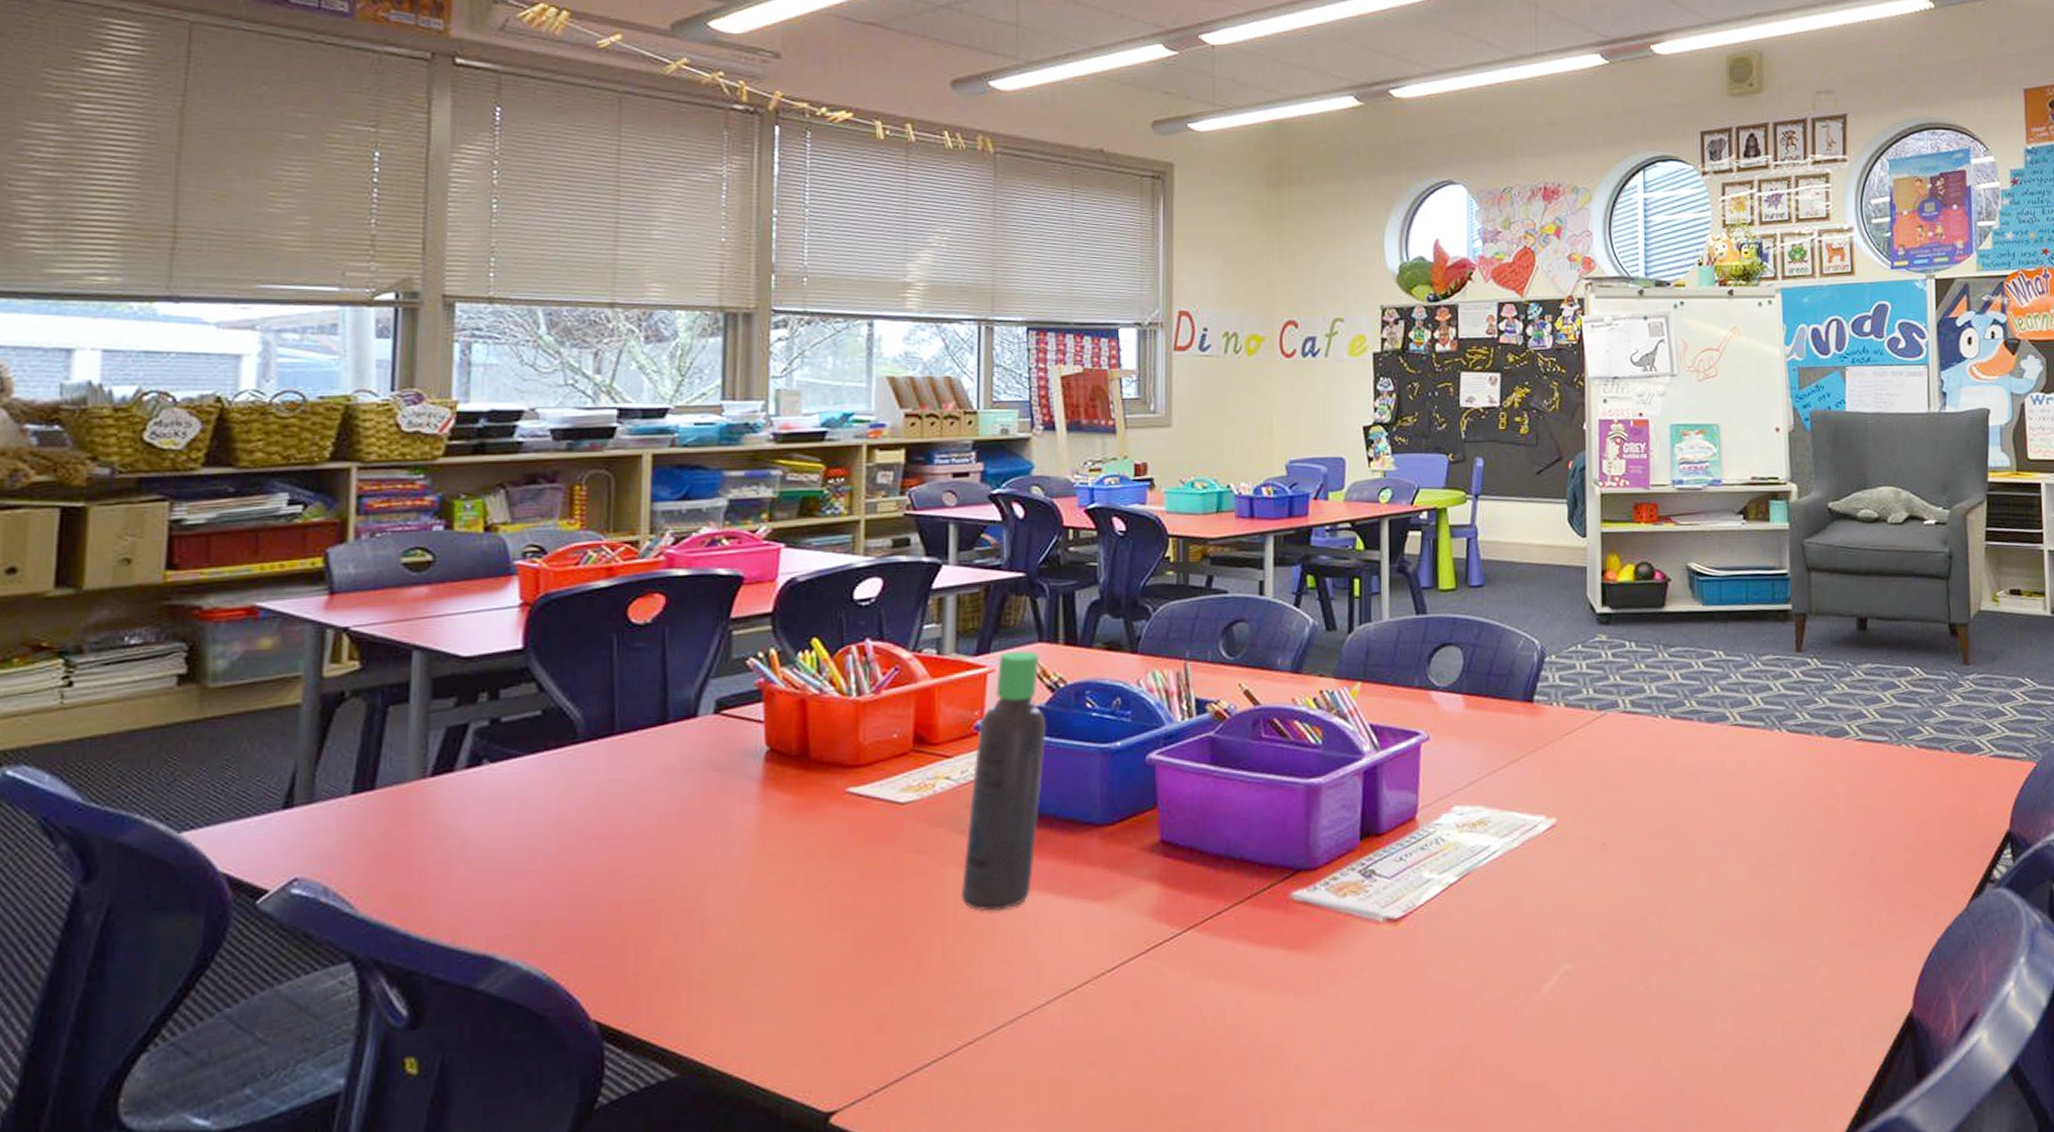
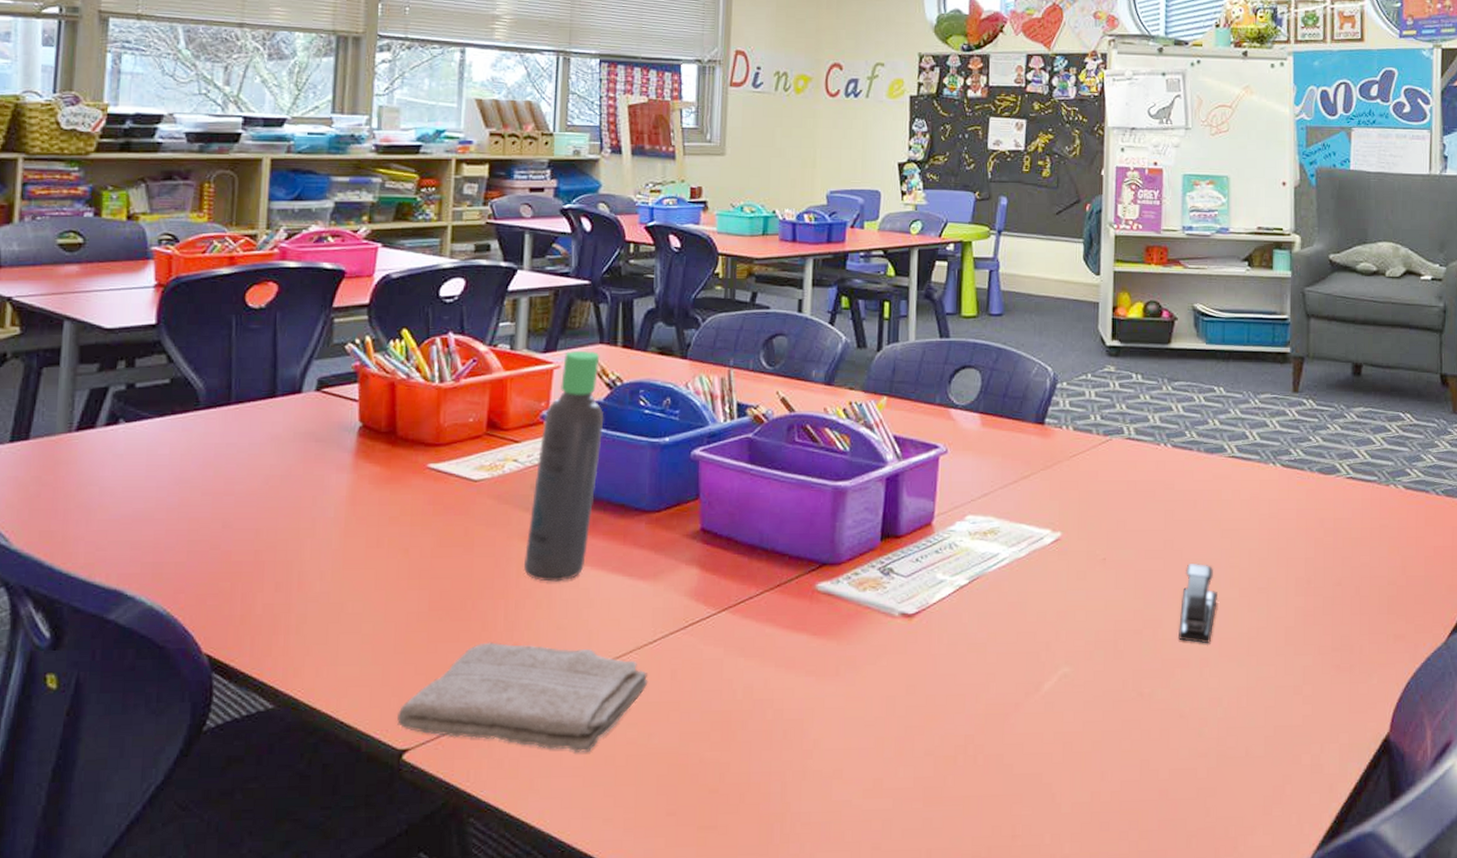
washcloth: none [822,983,1108,1101] -> present [397,642,648,754]
stapler: none [1686,842,1726,928] -> present [1179,564,1217,644]

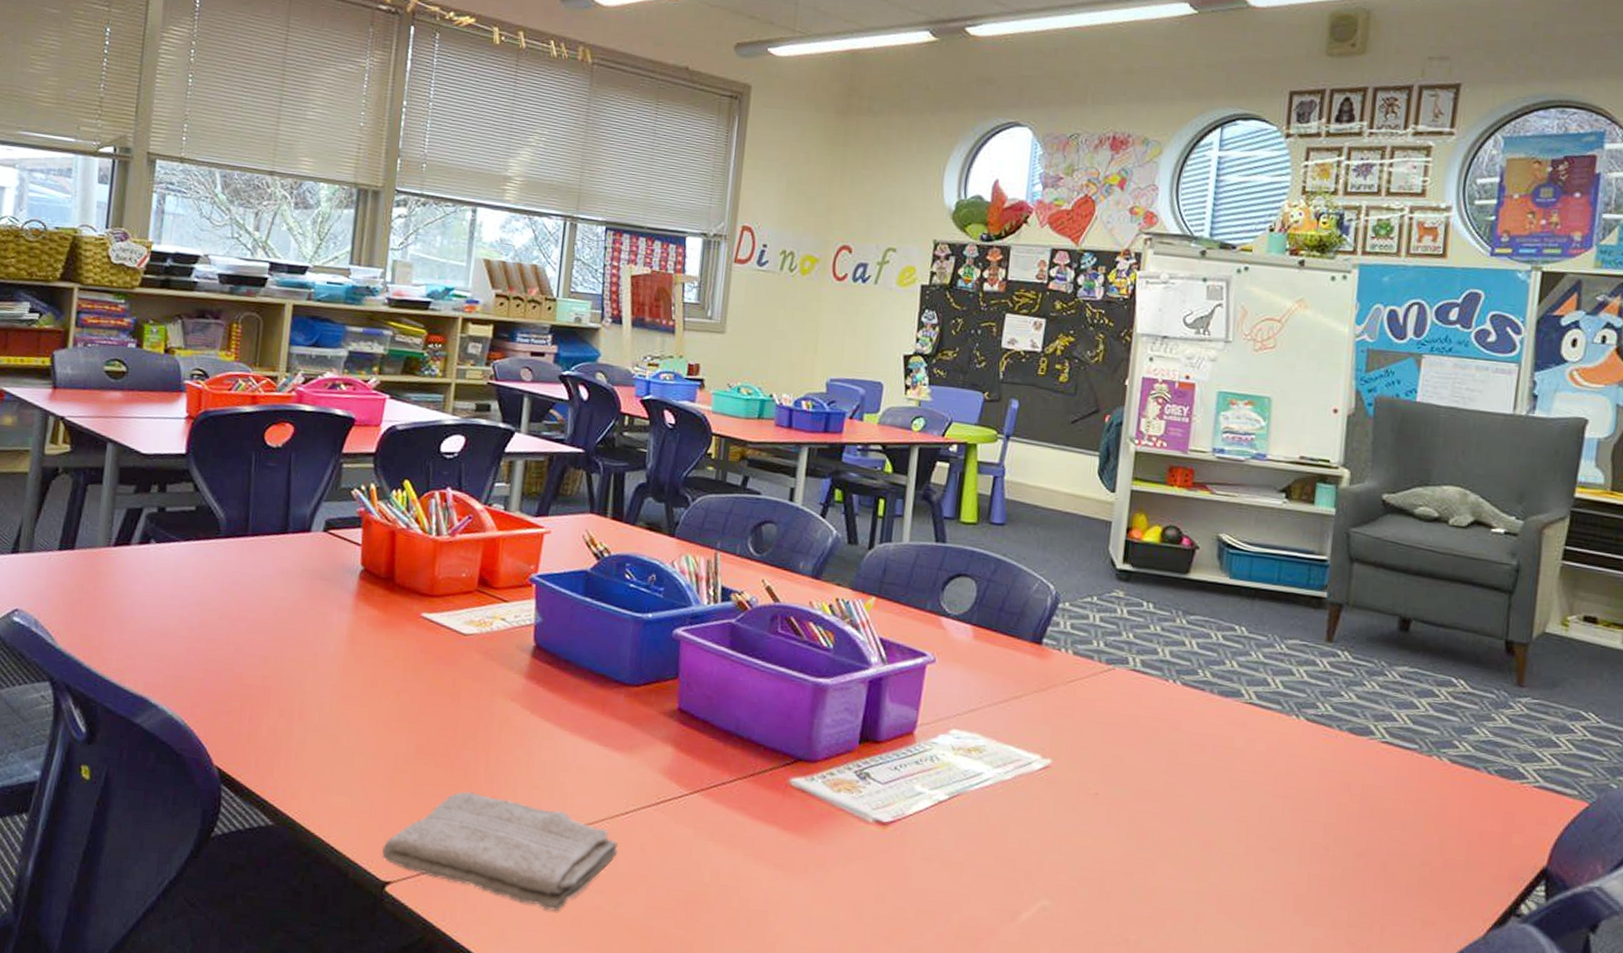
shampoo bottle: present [523,350,604,582] -> none [505,517,590,743]
stapler: present [1179,564,1217,644] -> none [1173,811,1221,899]

